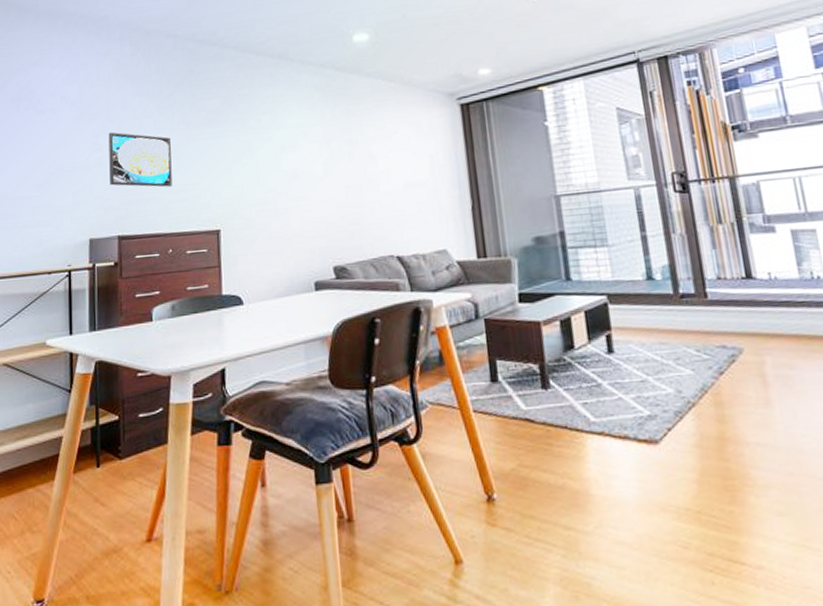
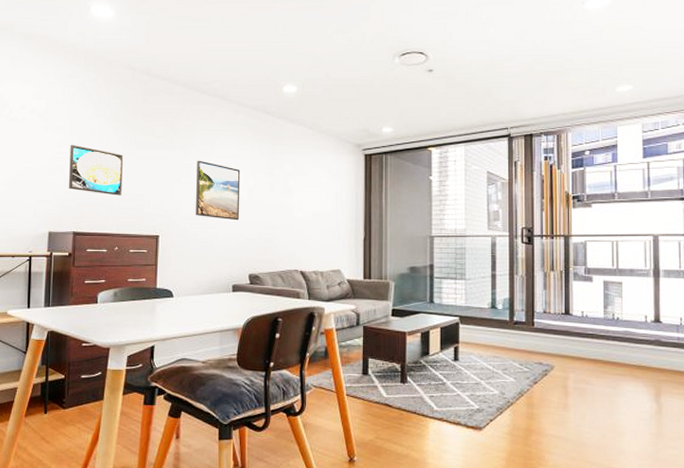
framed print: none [258,133,315,202] -> present [195,160,241,221]

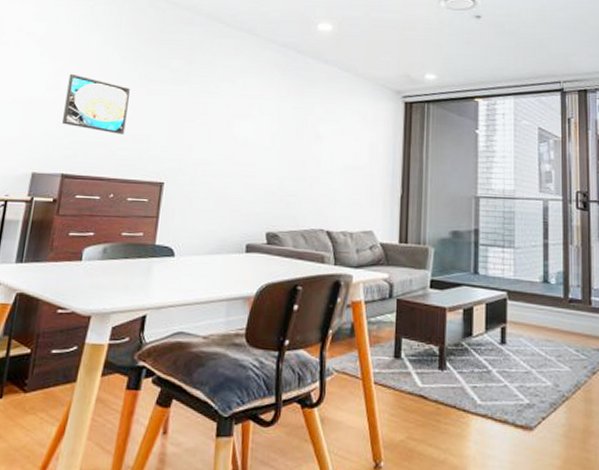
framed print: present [195,160,241,221] -> none [208,99,265,170]

